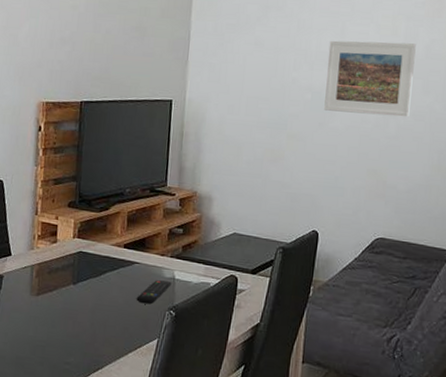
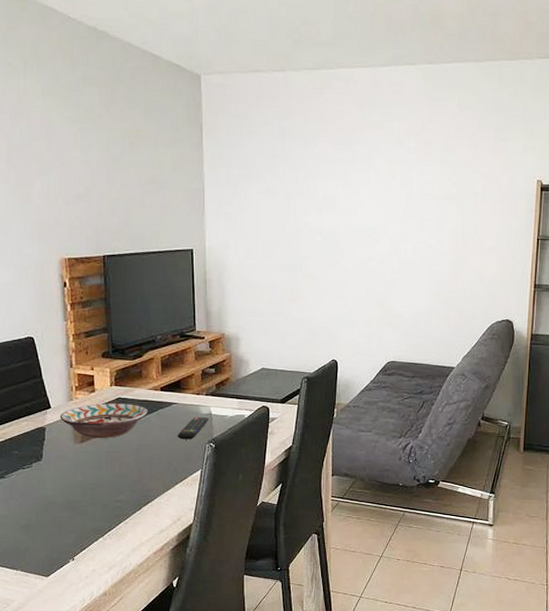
decorative bowl: none [18,255,108,294] -> present [59,403,148,439]
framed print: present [324,40,416,118] -> none [334,185,411,253]

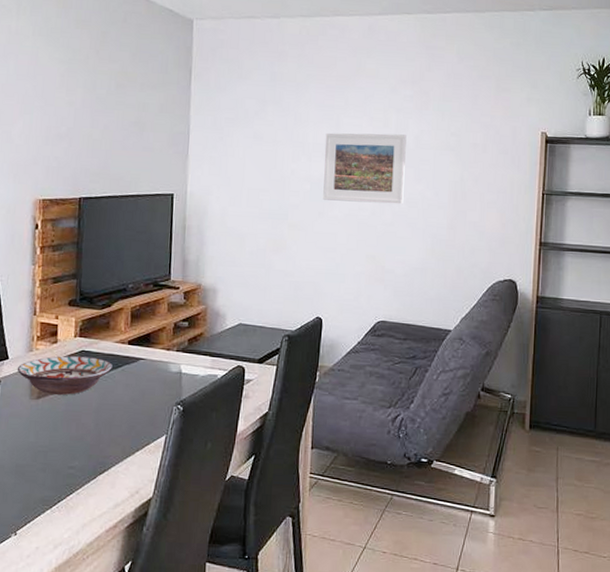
remote control: present [177,417,209,440] -> none [142,375,178,401]
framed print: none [334,185,411,253] -> present [323,132,407,205]

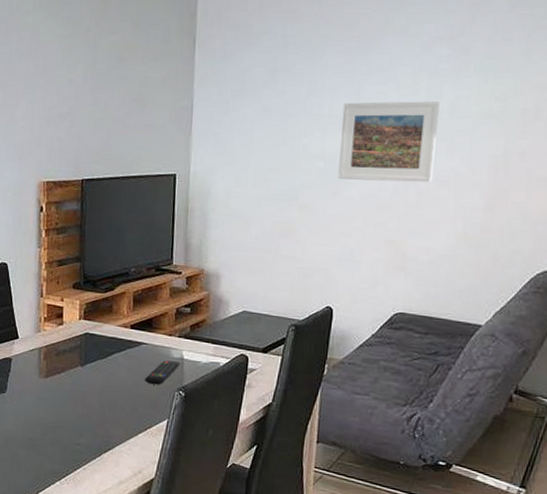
decorative bowl: present [17,356,113,396] -> none [26,337,116,376]
remote control: none [142,375,178,401] -> present [145,360,180,385]

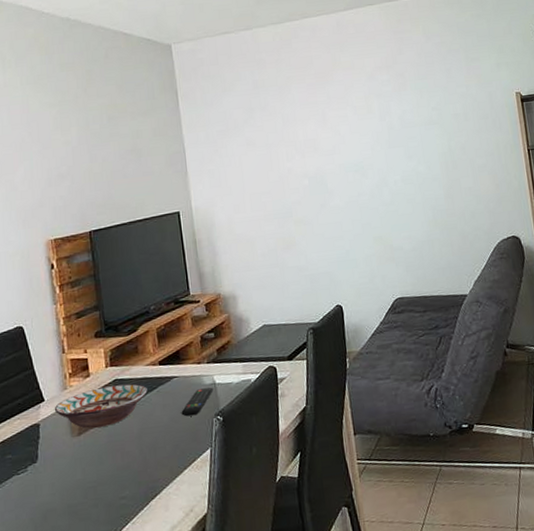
decorative bowl: none [26,337,116,376] -> present [54,384,147,429]
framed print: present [338,101,440,183] -> none [314,117,399,192]

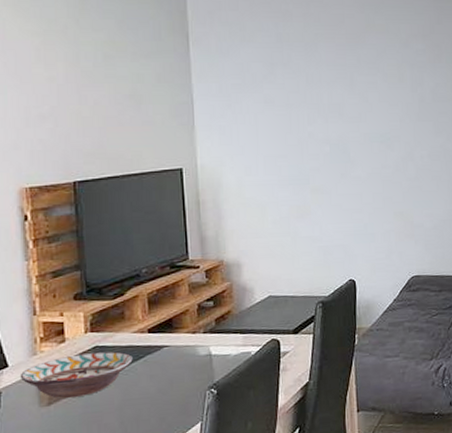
remote control: present [181,387,213,417] -> none [170,359,208,389]

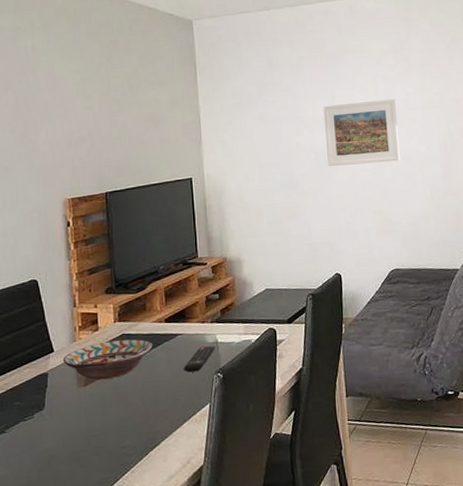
remote control: none [170,359,208,389] -> present [184,346,215,373]
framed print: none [340,89,426,161] -> present [323,99,400,166]

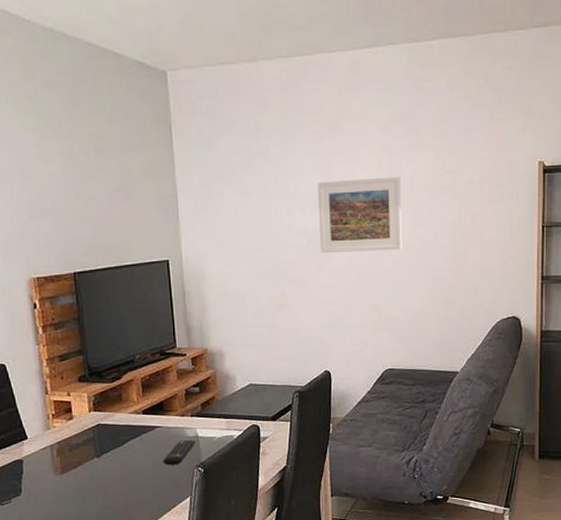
decorative bowl: present [62,339,153,380] -> none [37,430,130,469]

